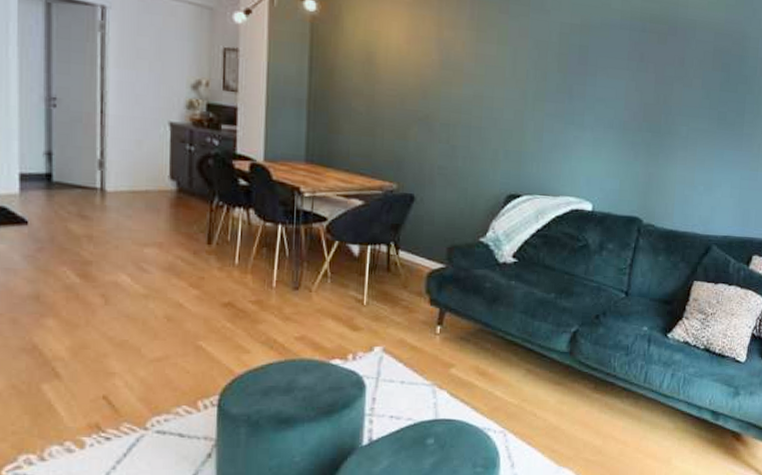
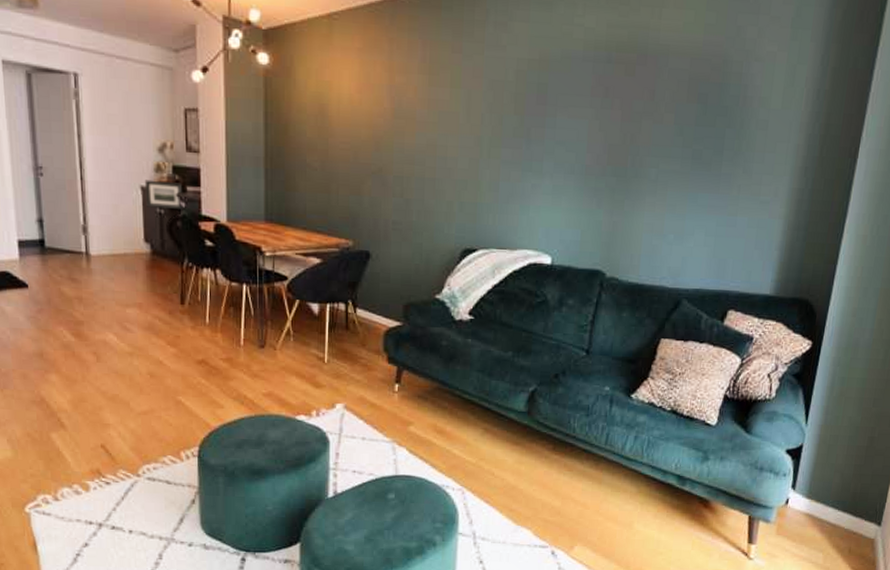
picture frame: none [174,116,217,148] -> present [144,179,183,211]

